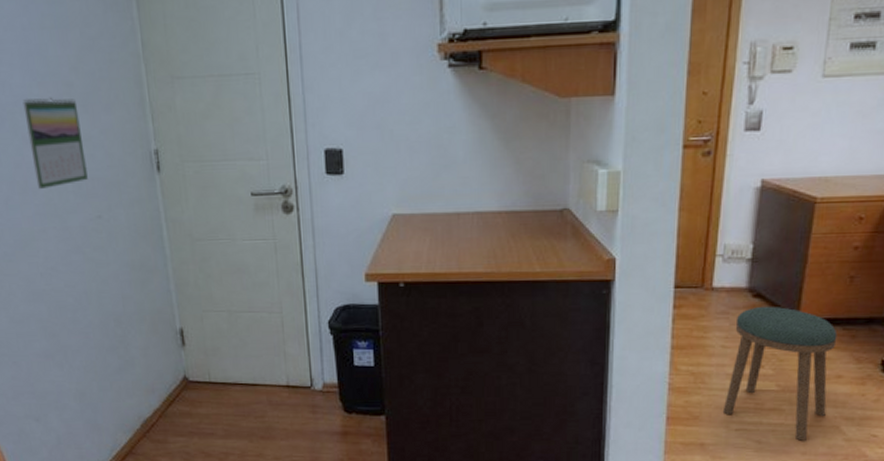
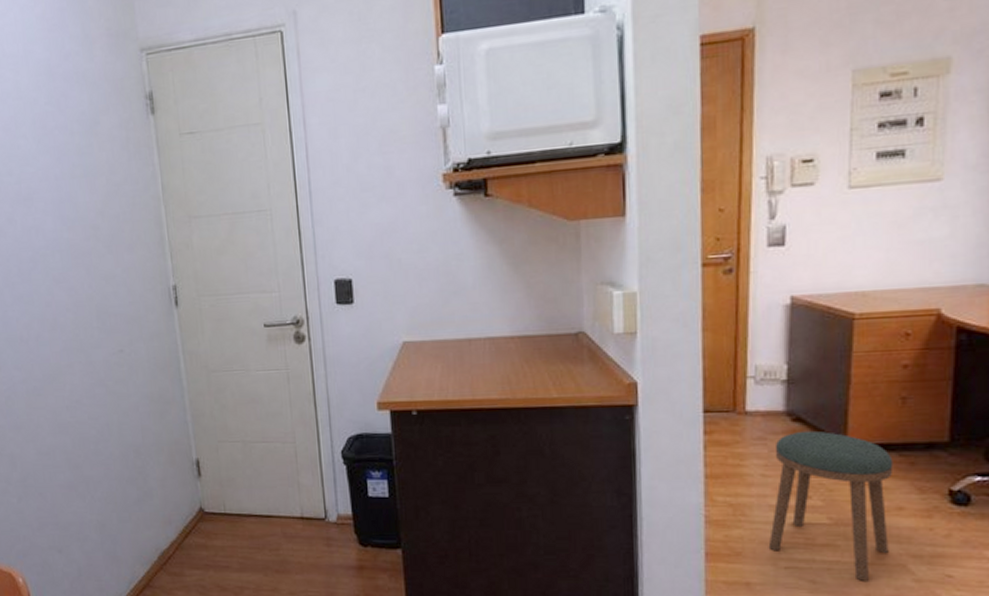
calendar: present [22,97,88,189] -> none [54,239,111,326]

